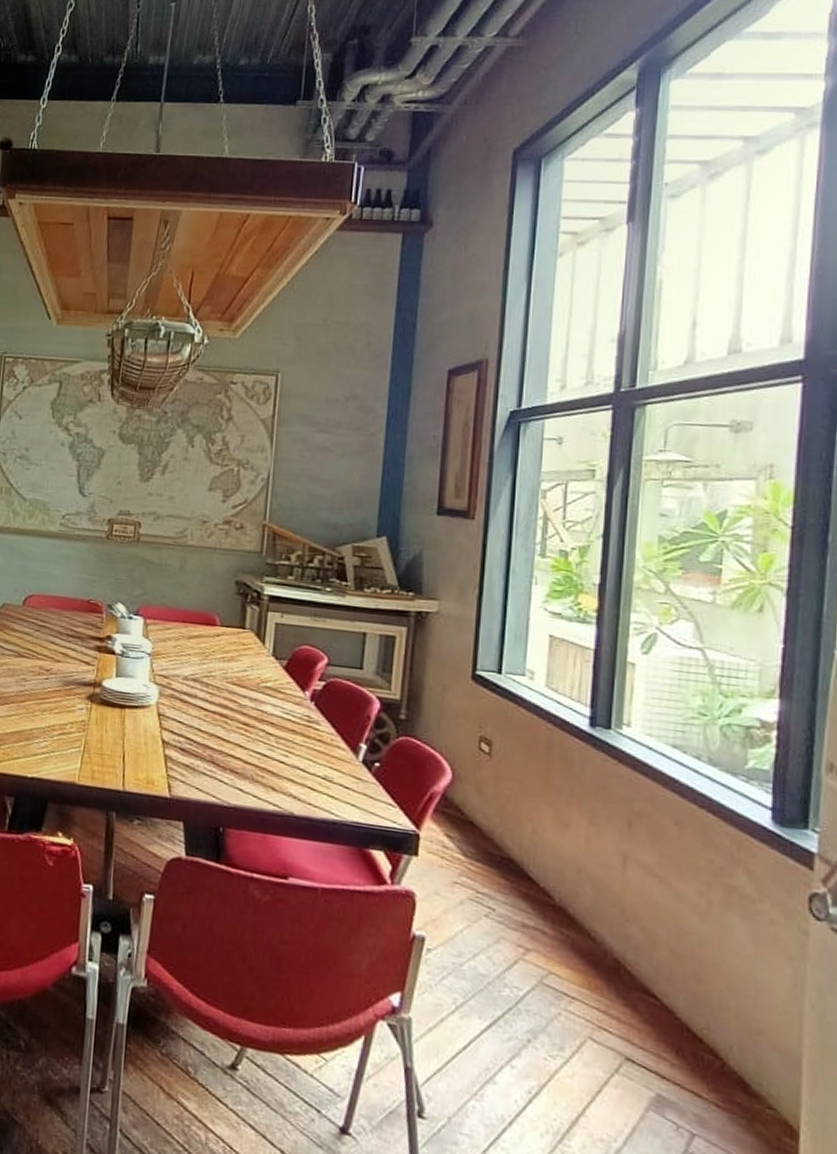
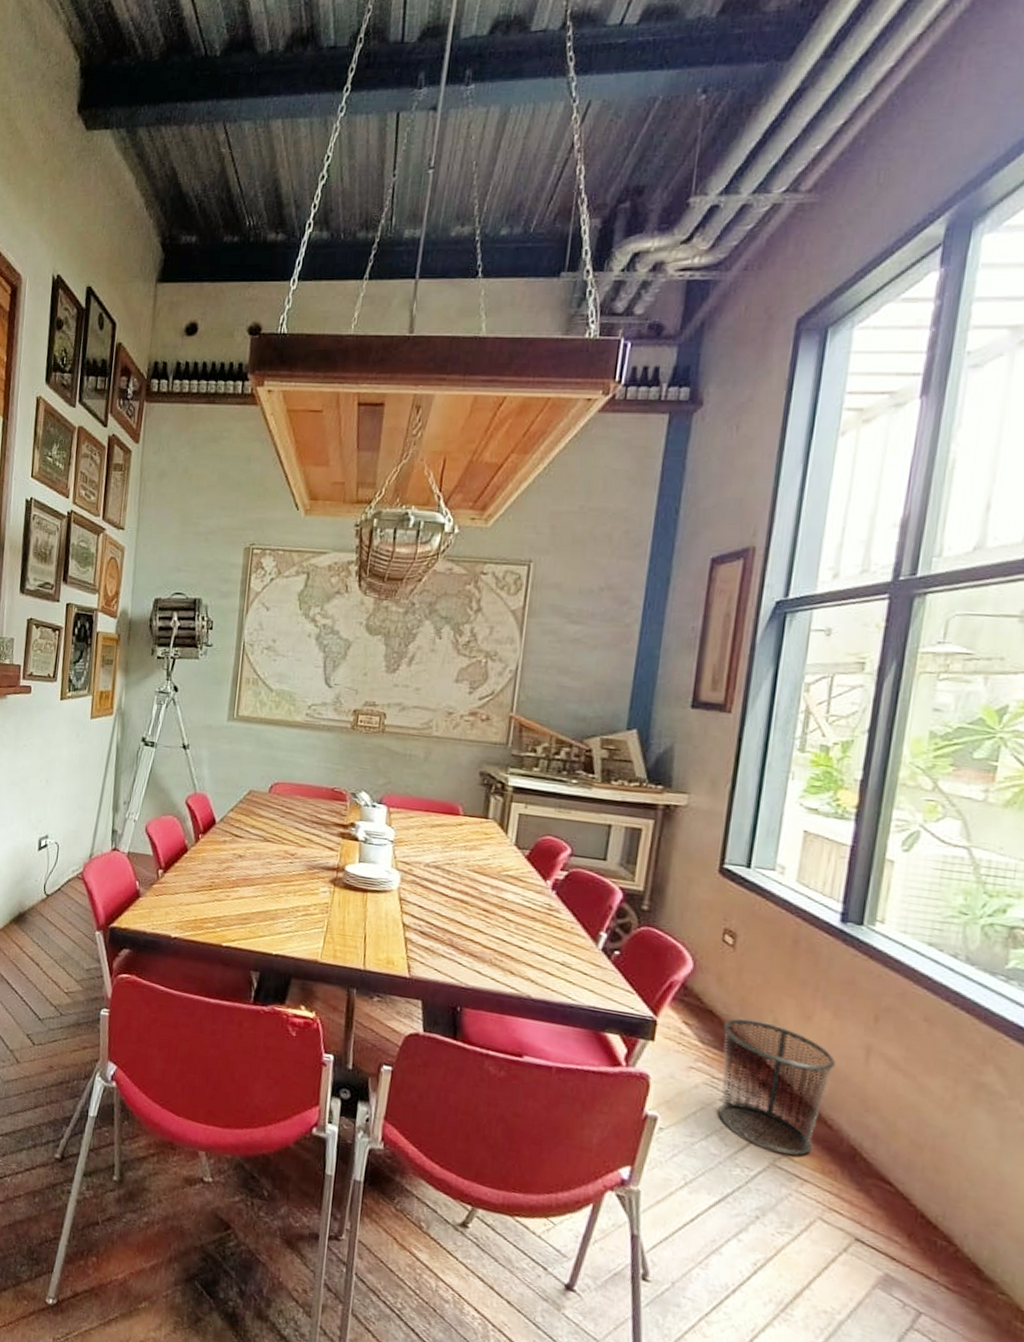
waste bin: none [484,828,594,972] -> present [718,1018,835,1156]

